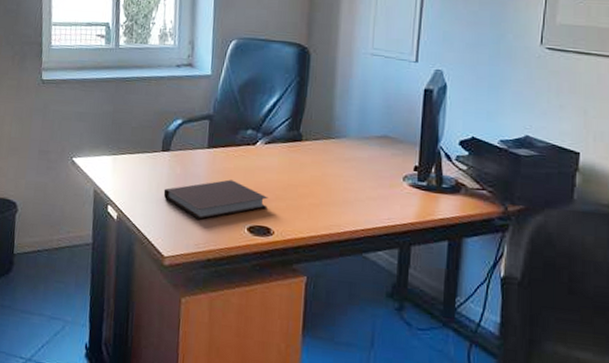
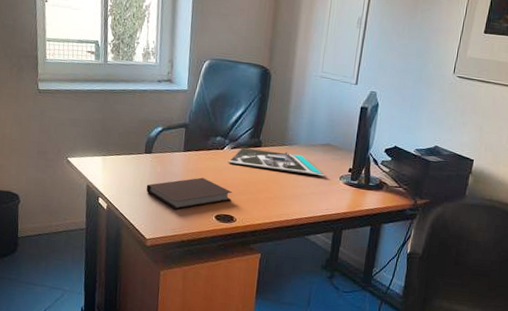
architectural model: none [261,141,384,177] -> present [228,147,325,177]

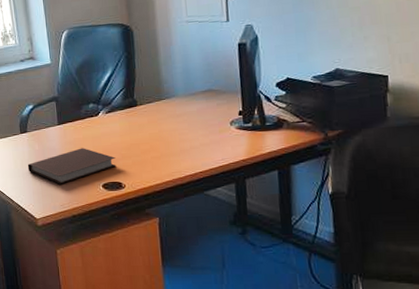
architectural model: present [228,147,325,177] -> none [105,106,213,129]

